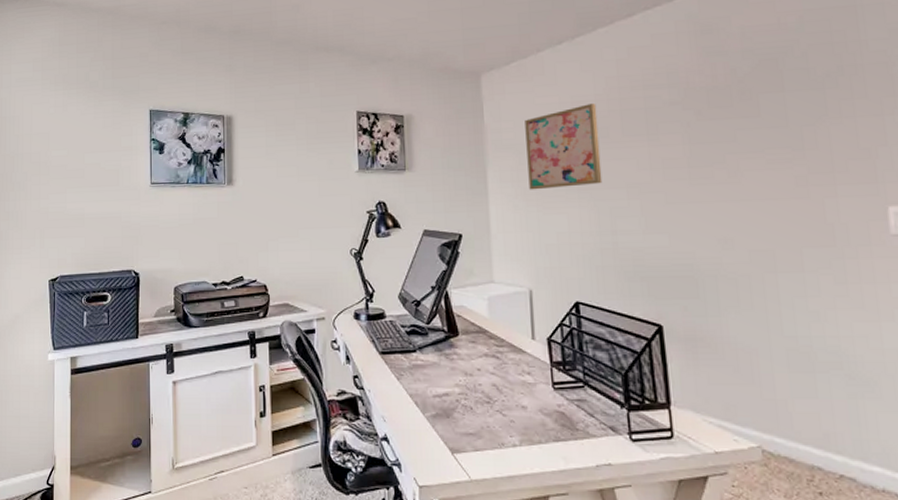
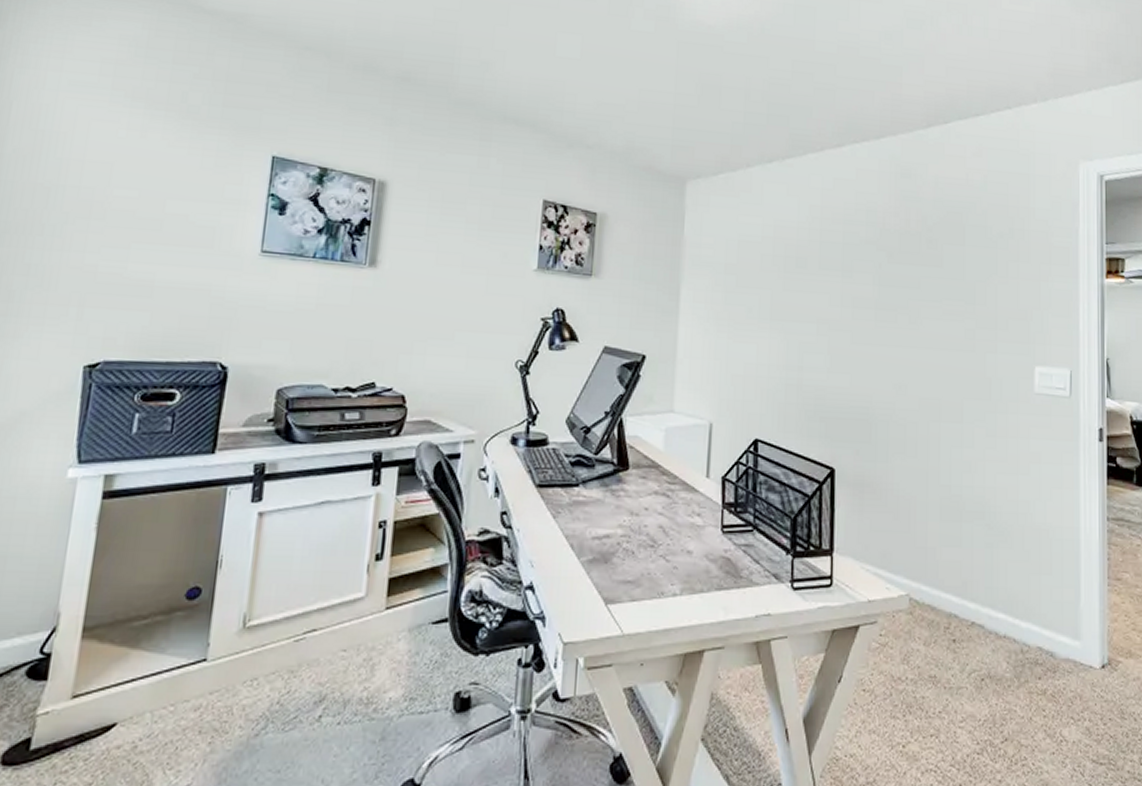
wall art: present [525,104,603,190] -> none [722,230,798,316]

